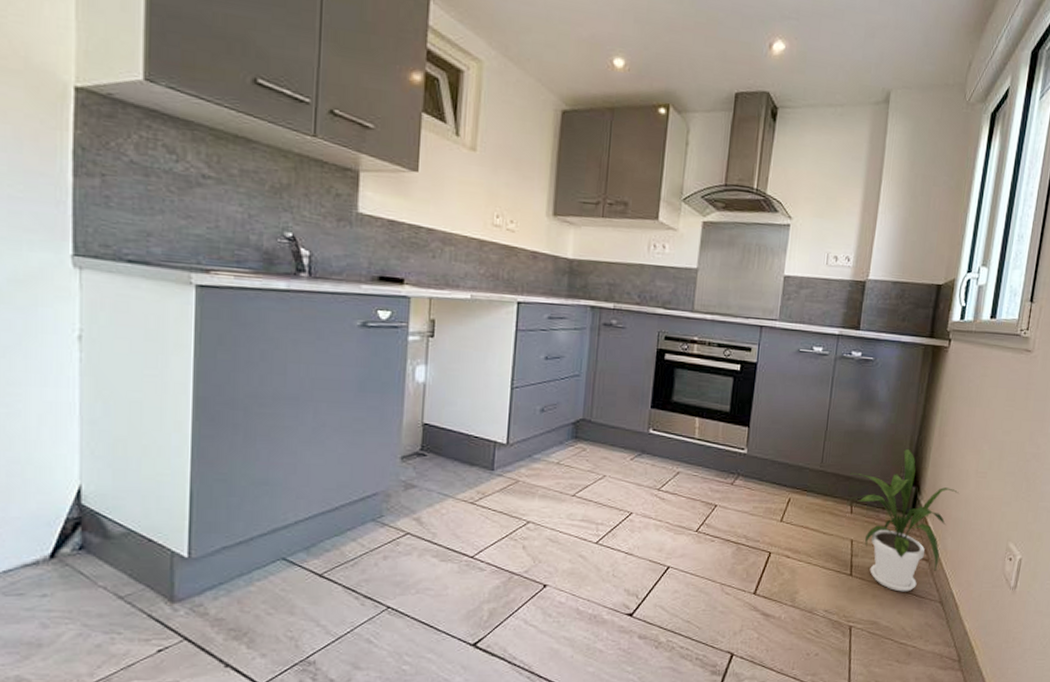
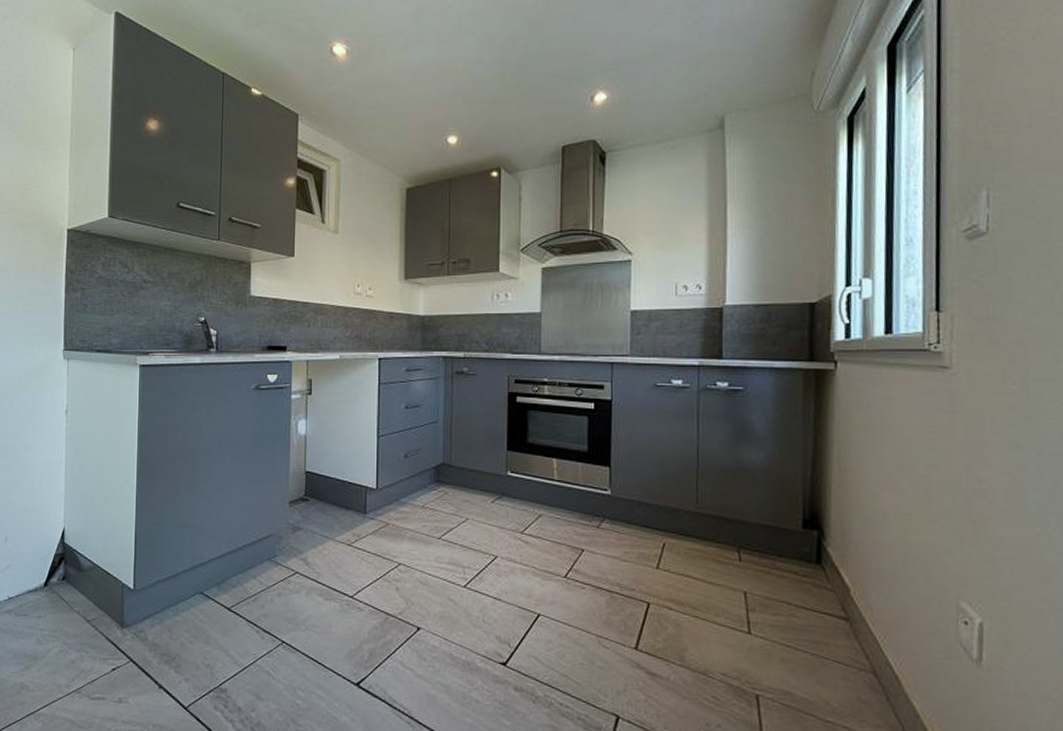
house plant: present [848,448,959,592] -> none [732,486,877,657]

